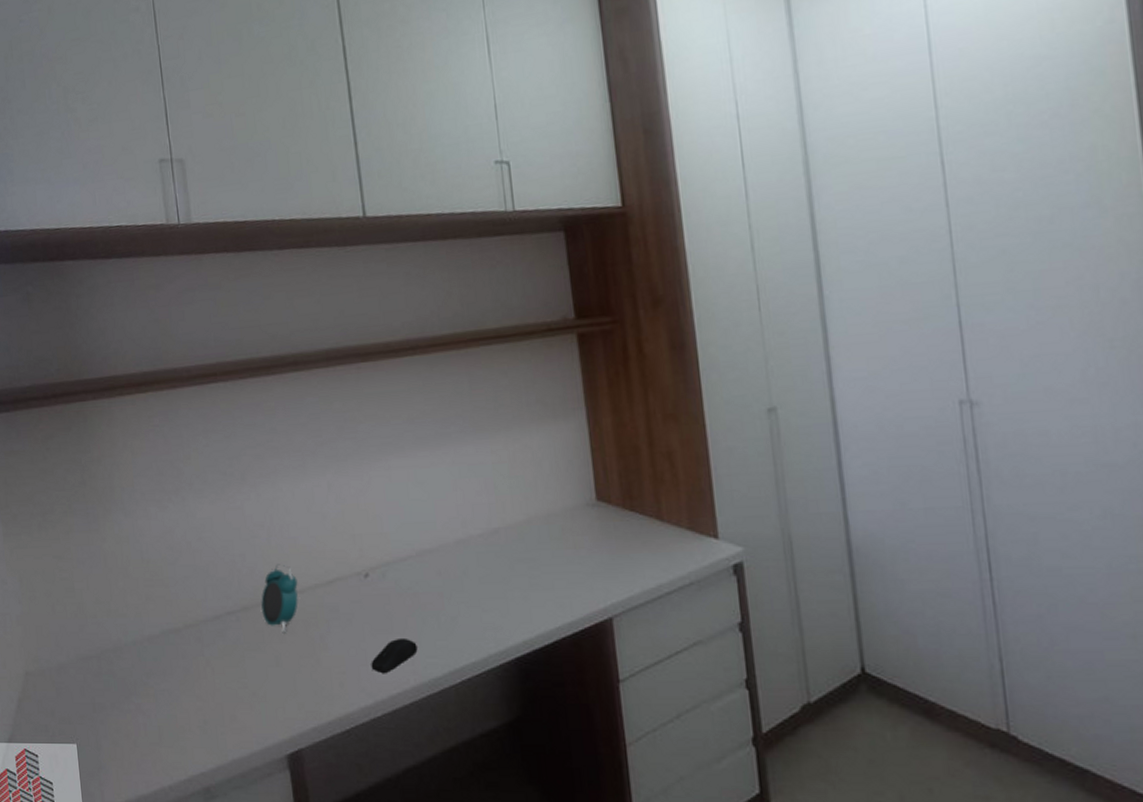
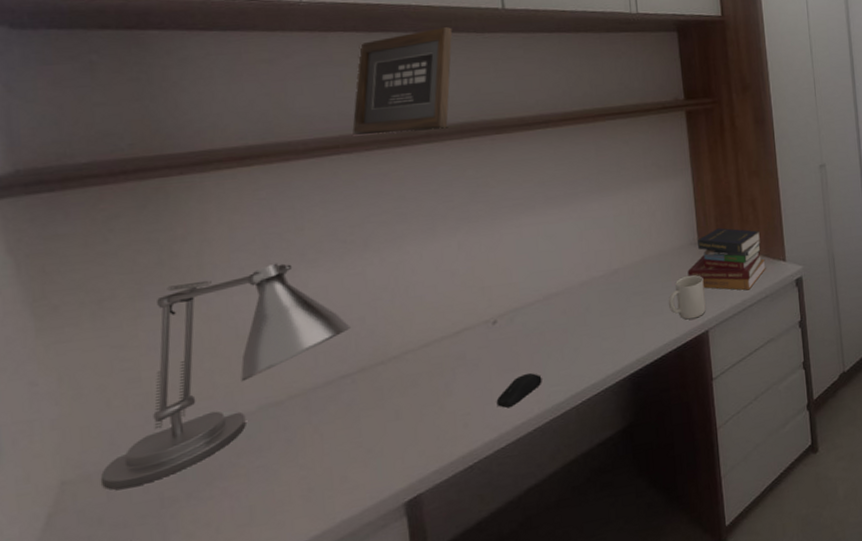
desk lamp: none [51,490,234,689] -> present [101,263,352,491]
picture frame: none [227,242,315,363] -> present [352,27,453,136]
alarm clock: present [261,562,298,633] -> none [381,320,423,387]
mug: none [560,544,609,601] -> present [668,274,706,320]
books: none [583,487,690,572] -> present [687,228,766,291]

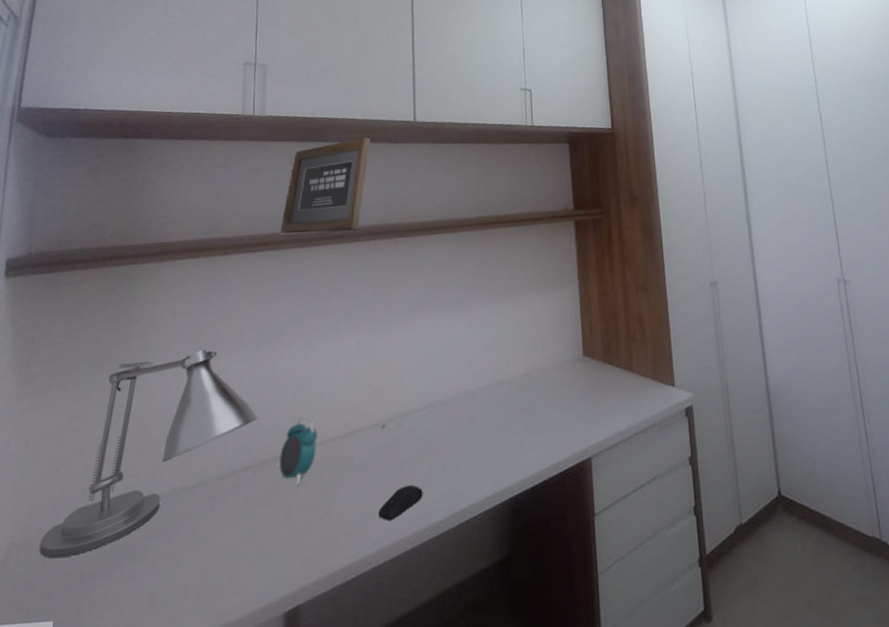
alarm clock: none [381,320,423,387] -> present [279,416,318,486]
mug: present [668,274,706,320] -> none [551,393,589,443]
books: present [687,228,766,291] -> none [571,344,653,416]

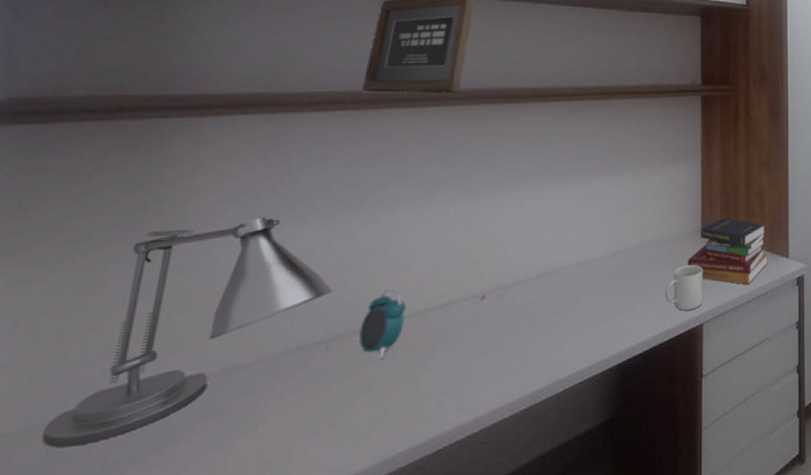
computer mouse: present [378,484,423,520] -> none [475,354,525,390]
mug: none [551,393,589,443] -> present [664,264,703,311]
books: none [571,344,653,416] -> present [687,218,768,285]

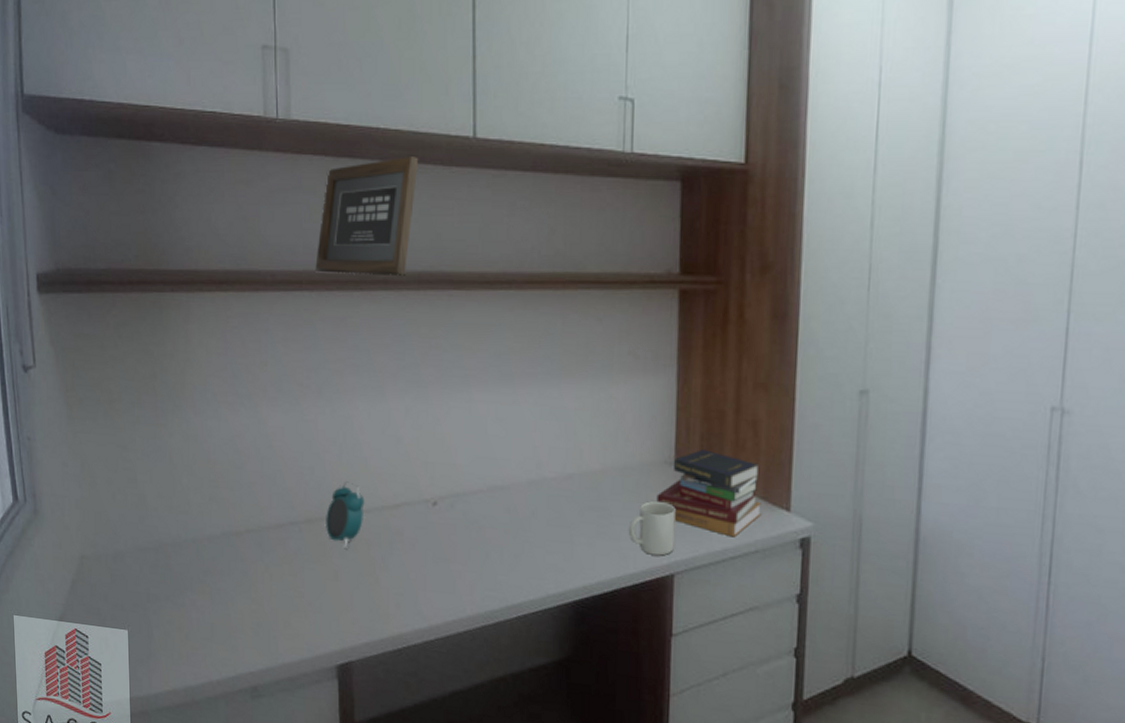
desk lamp: present [43,216,334,448] -> none [108,394,302,577]

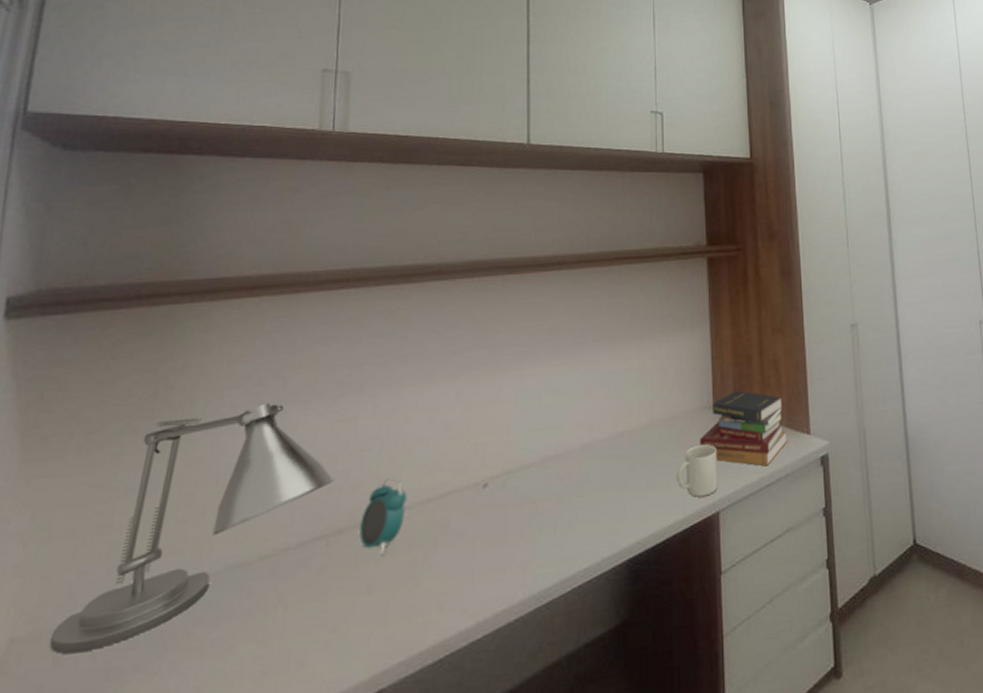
desk lamp: none [108,394,302,577] -> present [50,402,335,655]
picture frame: present [315,157,419,276] -> none [365,161,476,270]

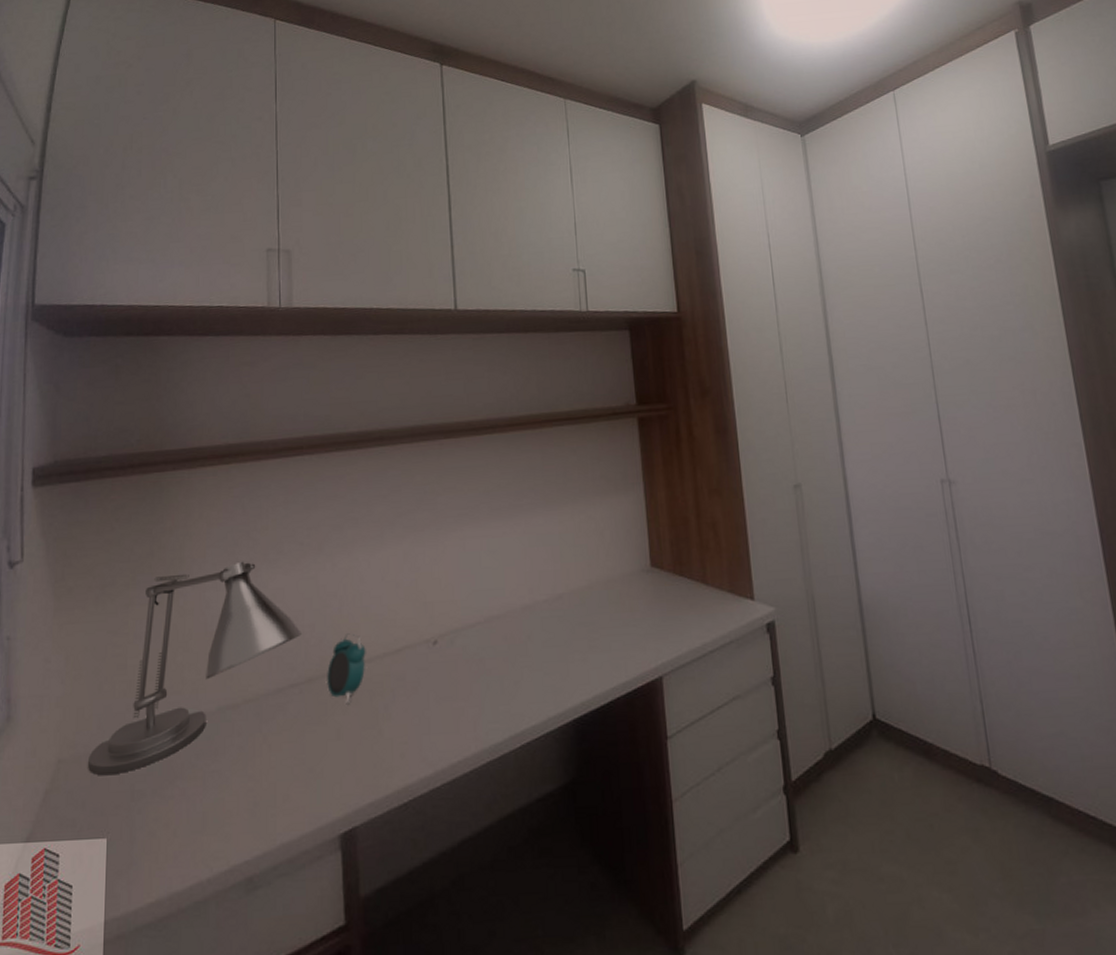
mug: present [676,443,718,497] -> none [616,607,660,661]
books: present [699,391,788,467] -> none [639,554,730,632]

